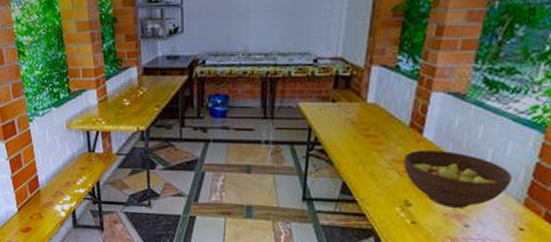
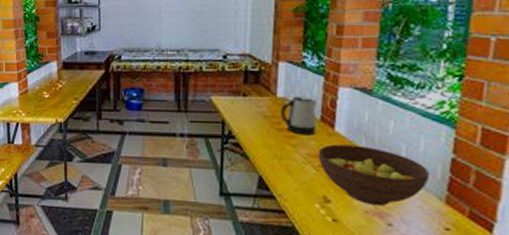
kettle: none [369,102,408,142] -> present [281,96,318,136]

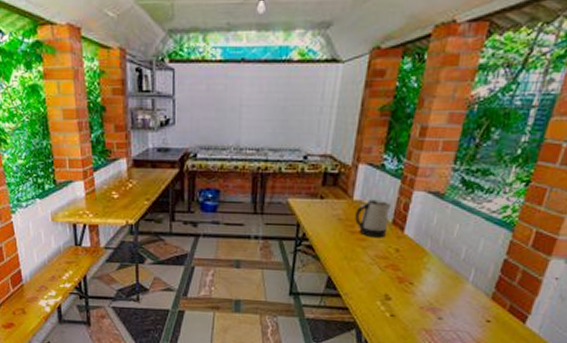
fruit bowl: present [318,144,430,206] -> none [385,246,483,302]

